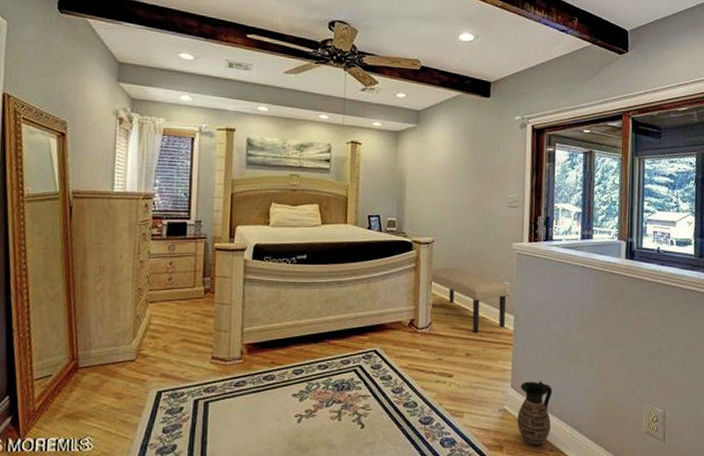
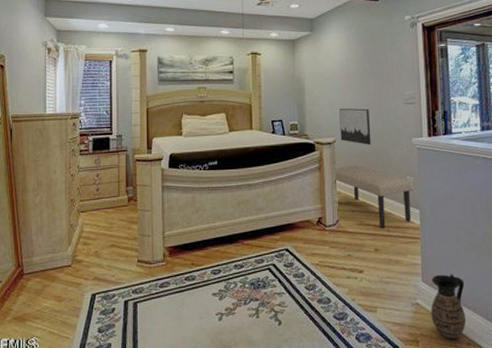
wall art: none [439,207,471,247] -> present [339,108,372,145]

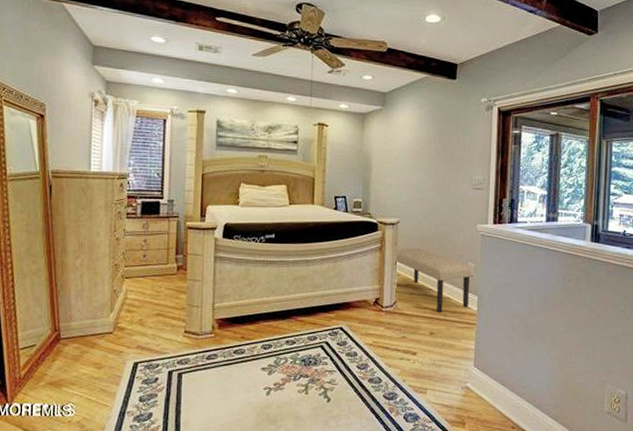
wall art: present [339,108,372,145] -> none [405,188,436,228]
ceramic jug: present [431,274,466,340] -> none [479,360,515,424]

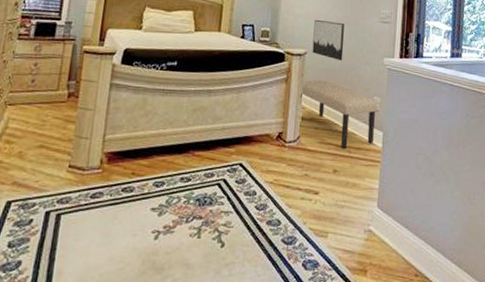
wall art: none [405,188,436,228] -> present [312,19,344,61]

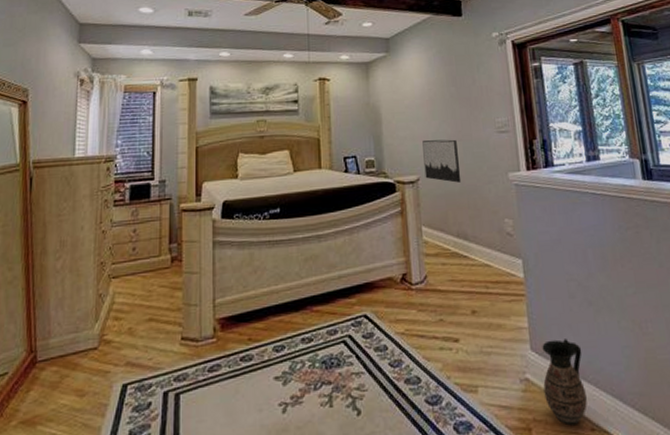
bench: present [301,80,378,150] -> none [419,208,513,285]
ceramic jug: none [382,201,419,271] -> present [542,339,588,426]

